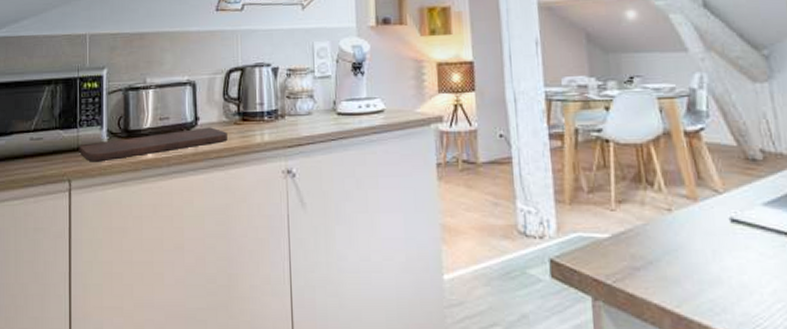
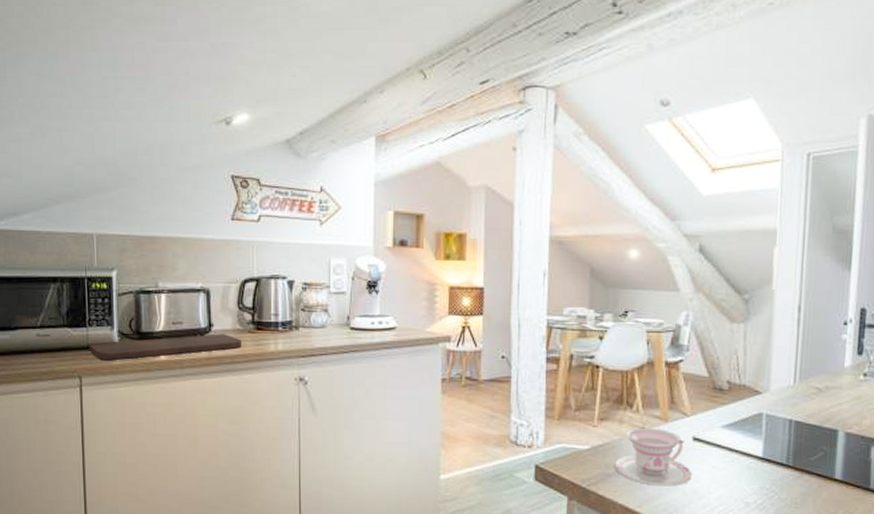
teacup: none [641,209,737,280] -> present [614,427,692,487]

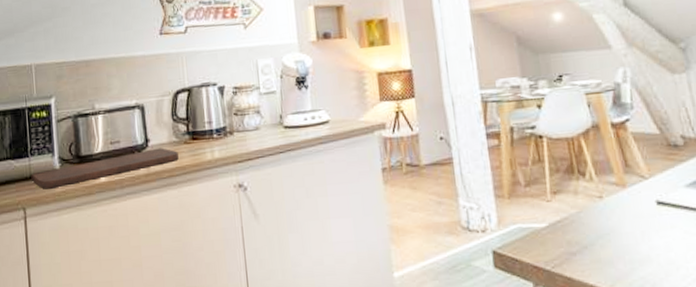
teacup: present [614,427,692,487] -> none [576,196,664,260]

